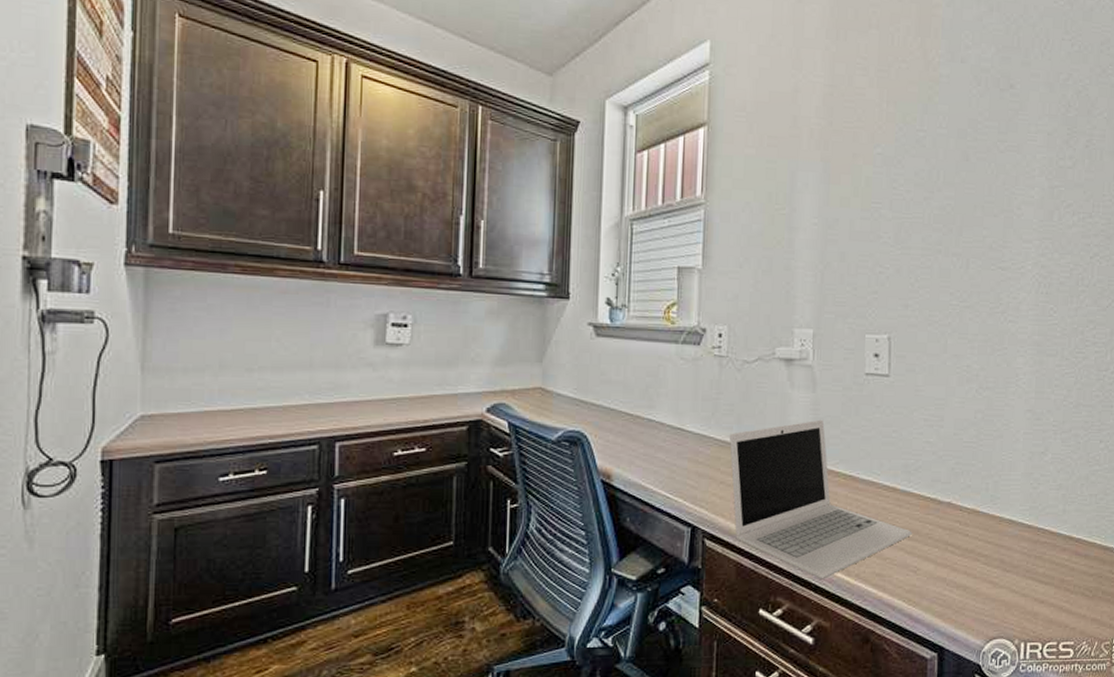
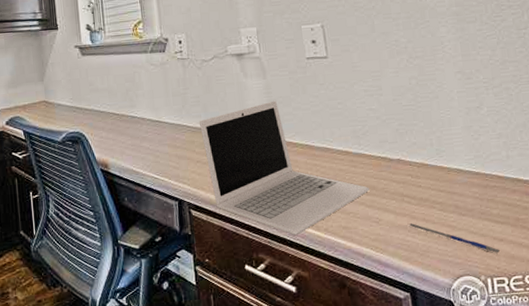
pen: none [948,576,1039,617] -> present [408,223,500,254]

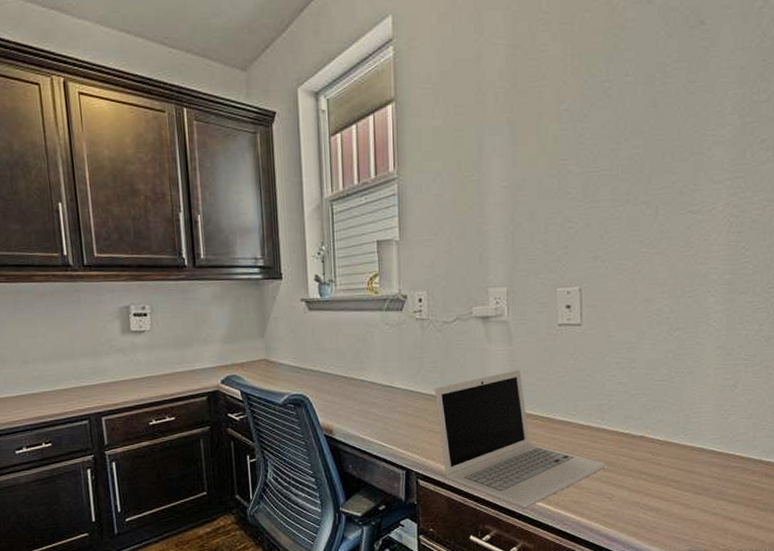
pen: present [408,223,500,254] -> none [642,500,729,532]

